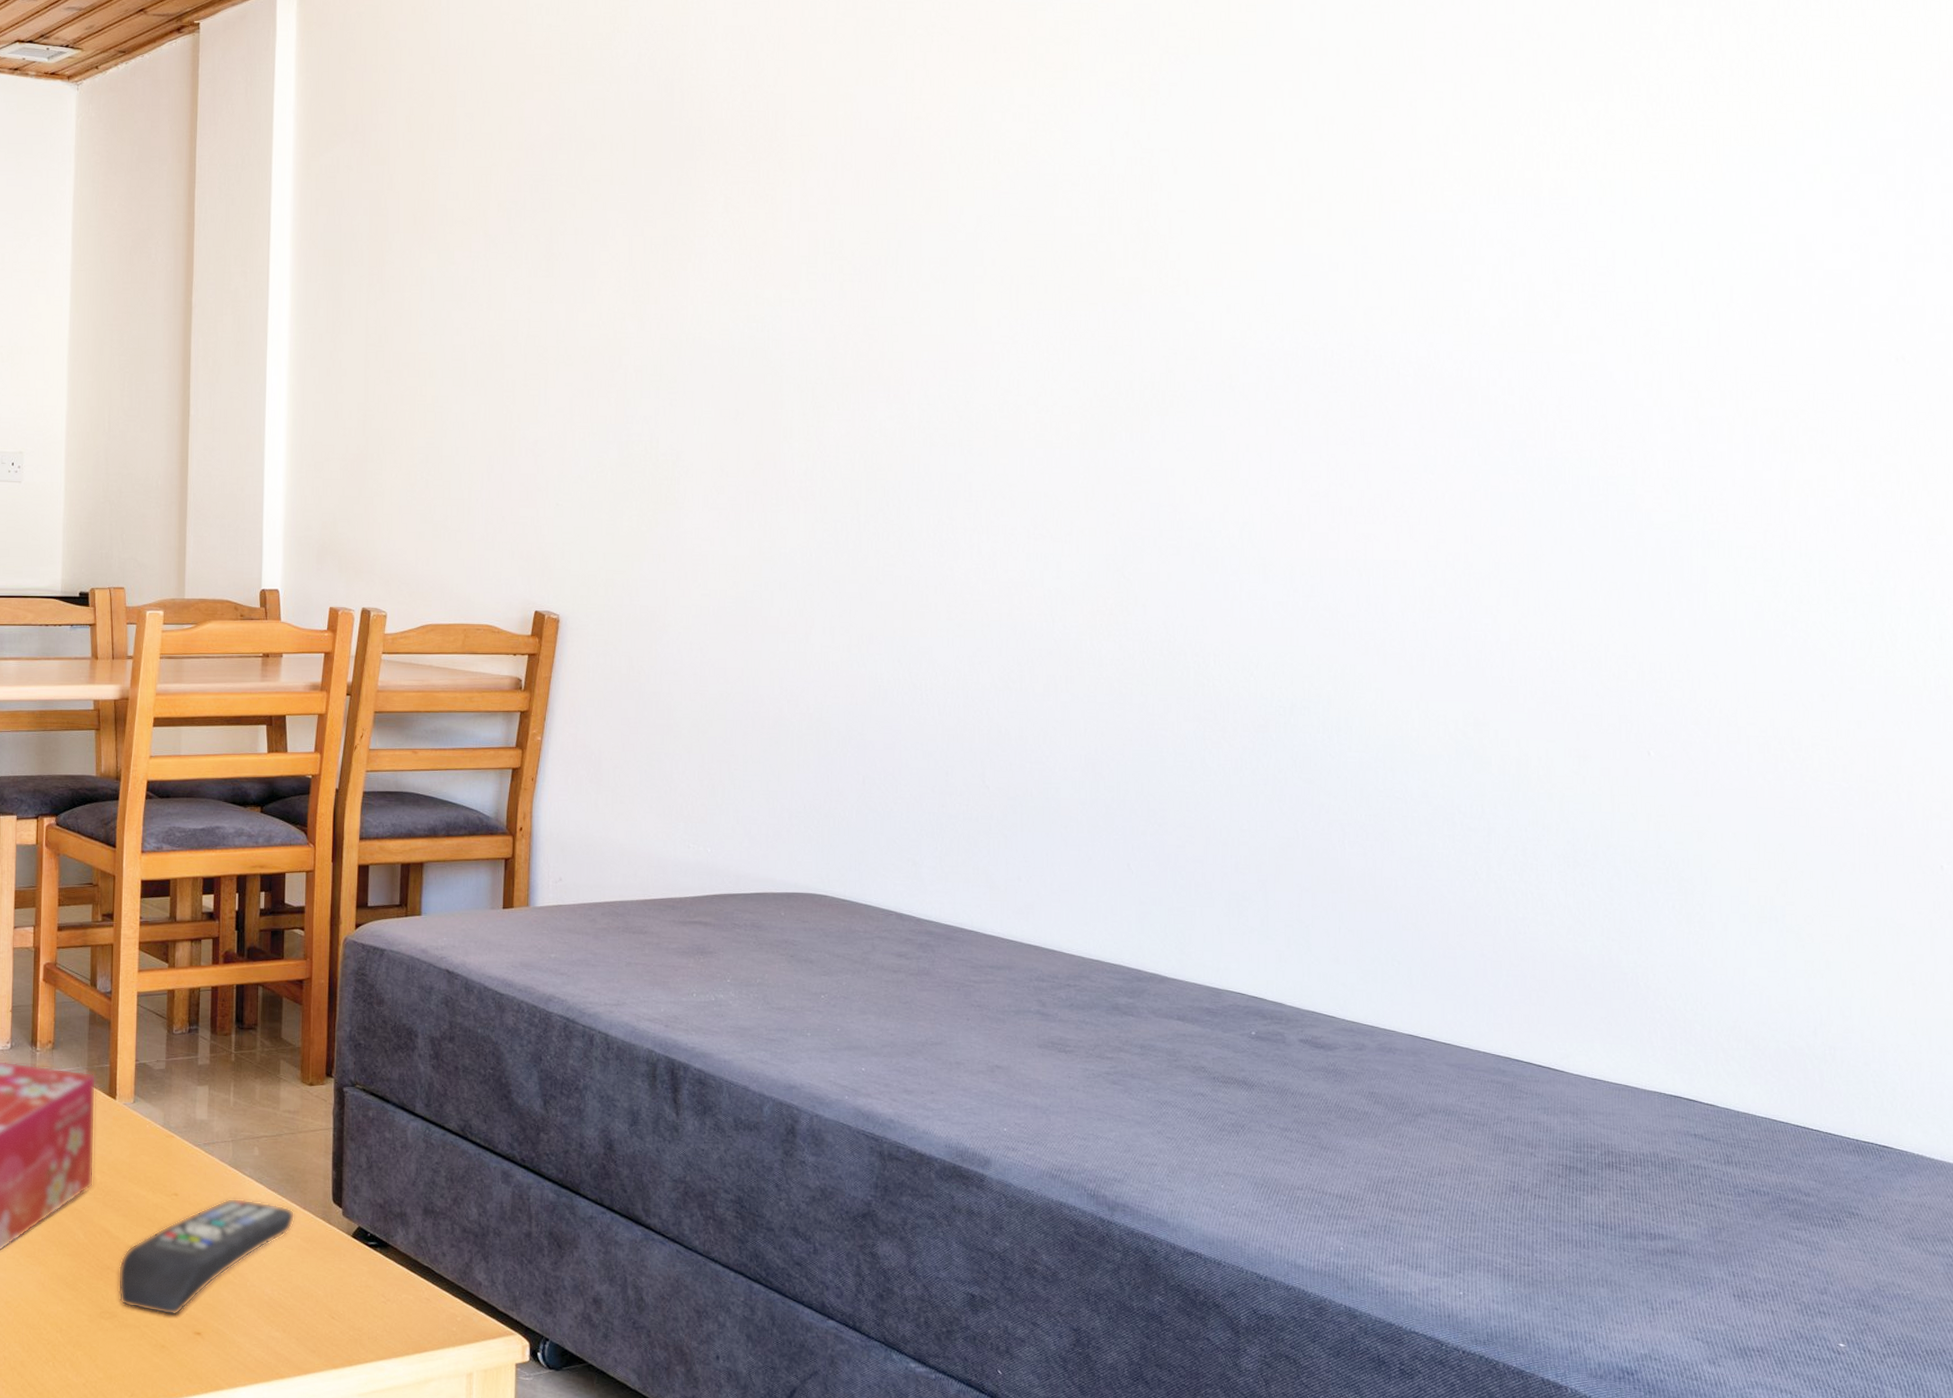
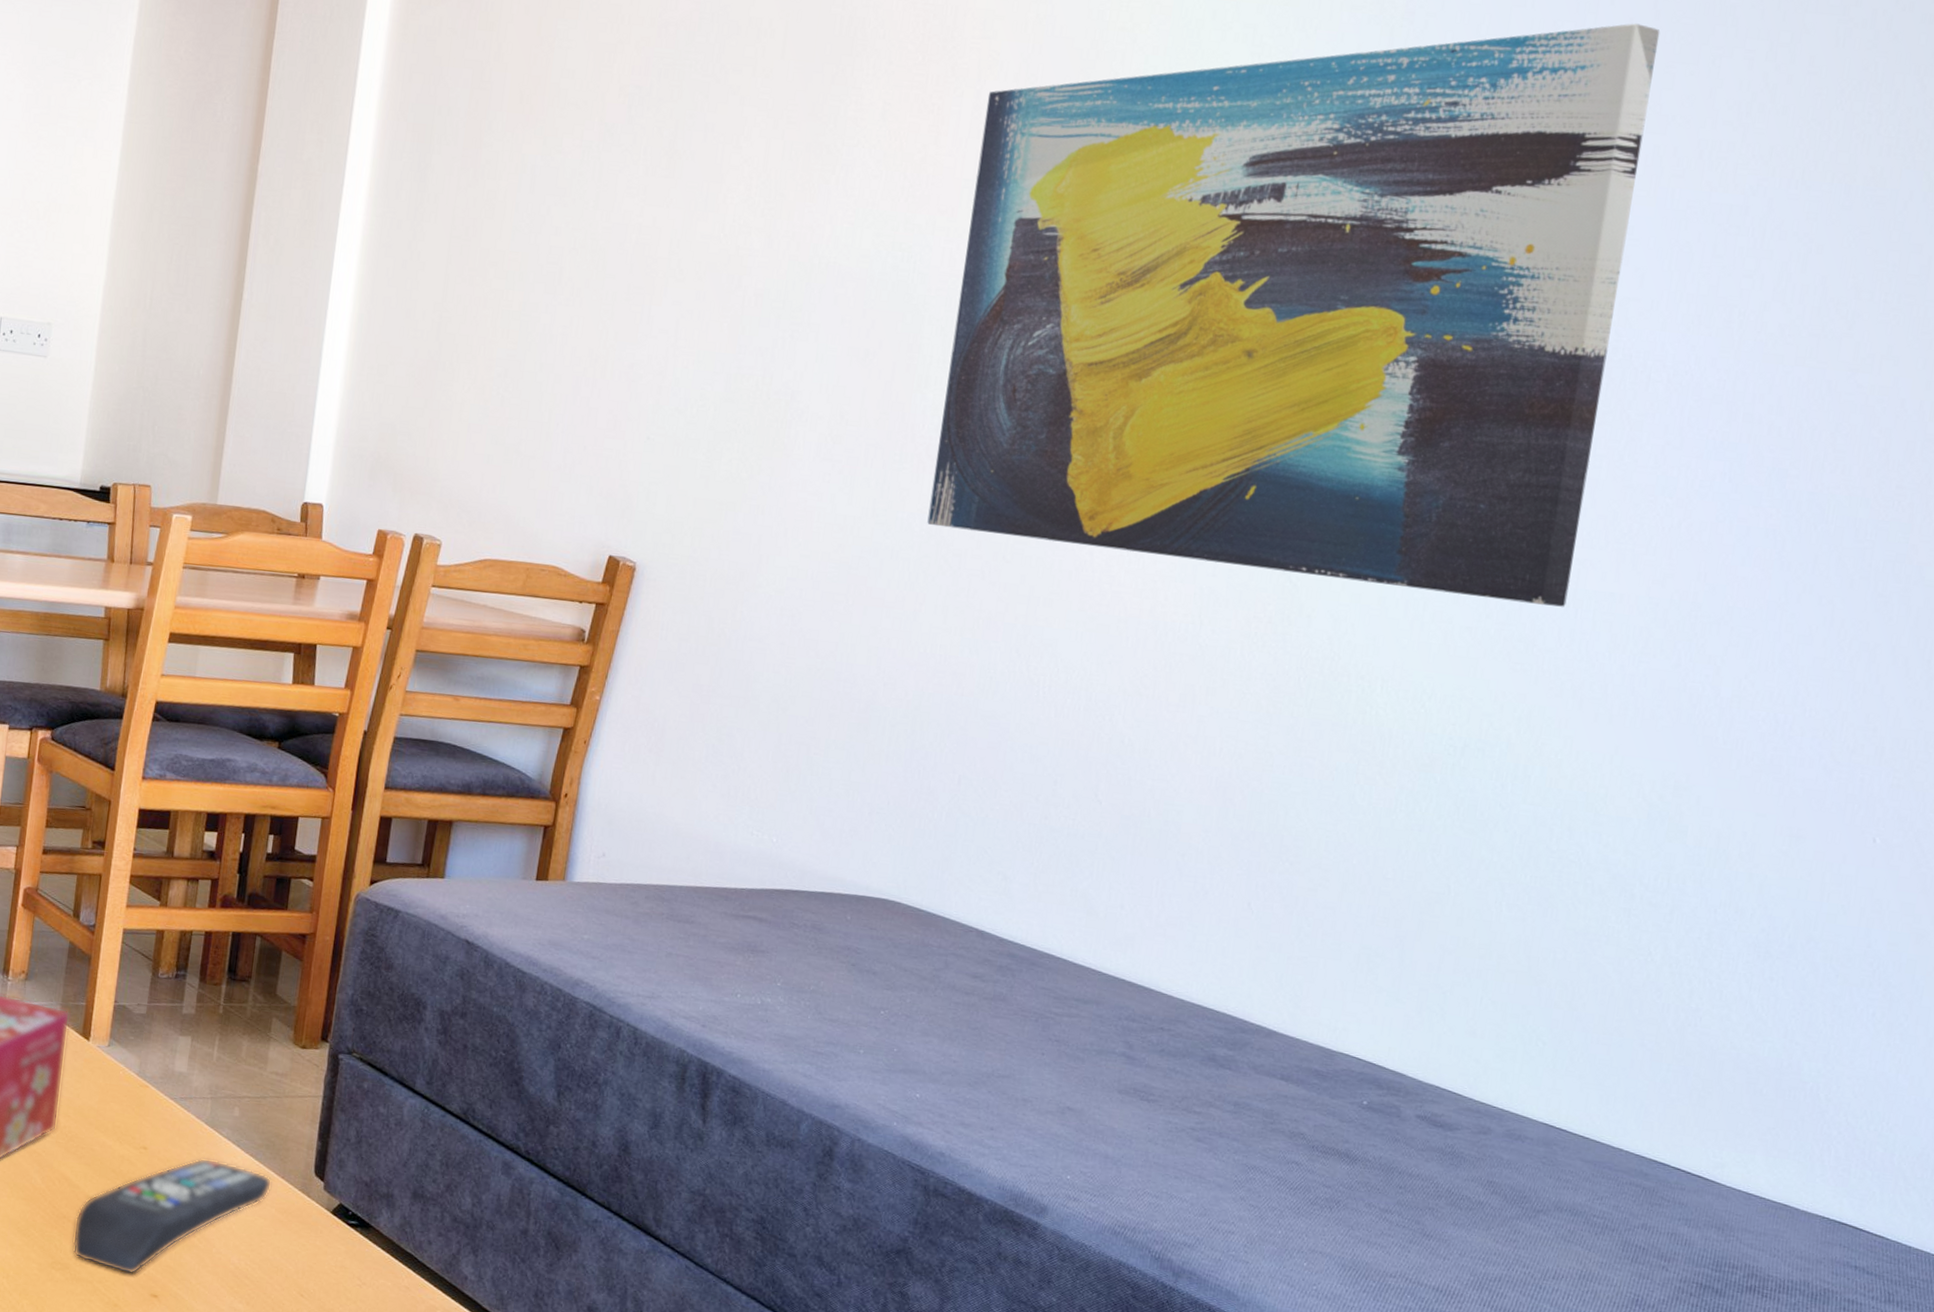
wall art: none [807,78,1363,577] -> present [927,23,1660,607]

